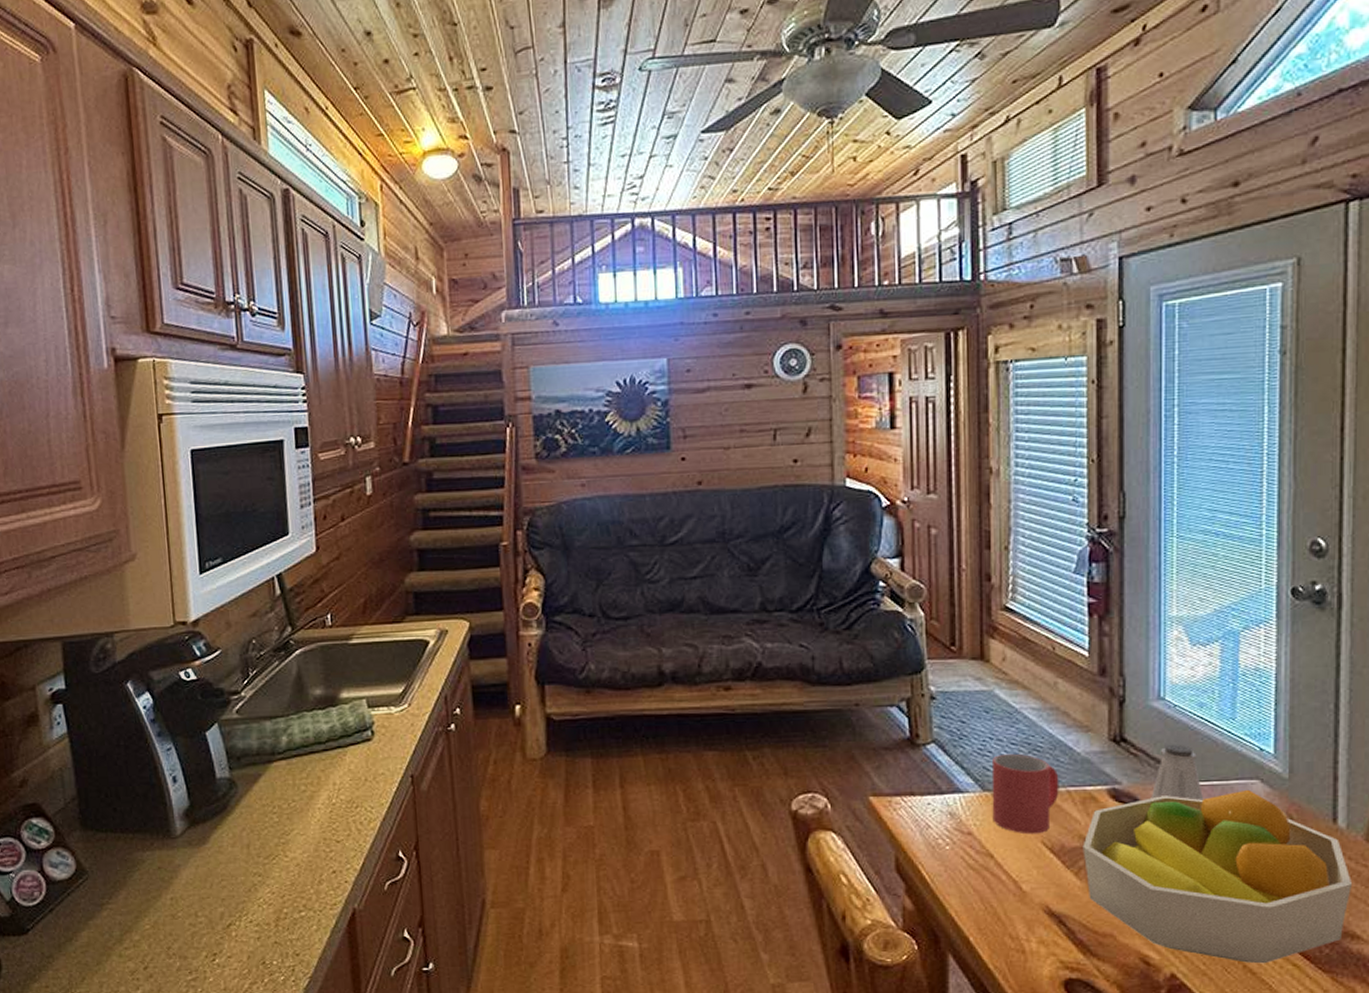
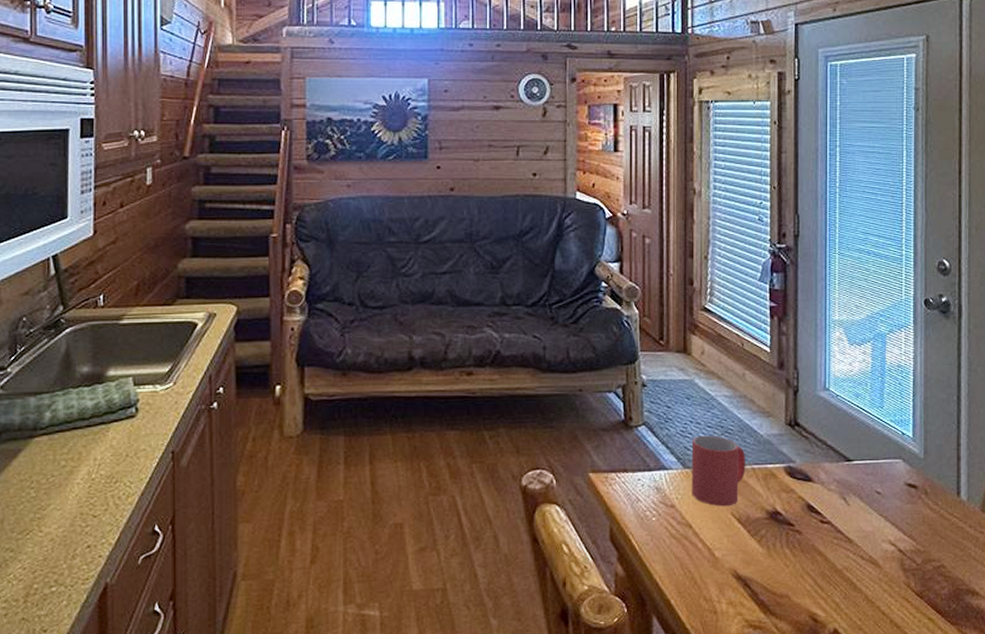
fruit bowl: present [1083,789,1352,964] -> none [764,467,972,619]
saltshaker: present [1151,744,1204,801] -> none [818,428,860,477]

